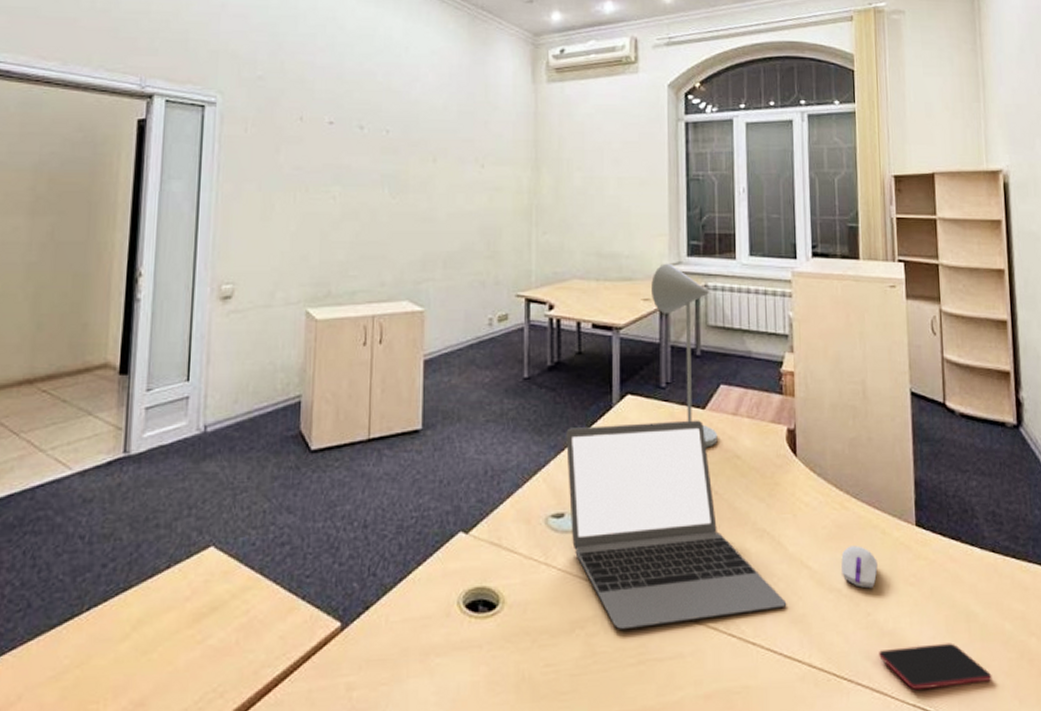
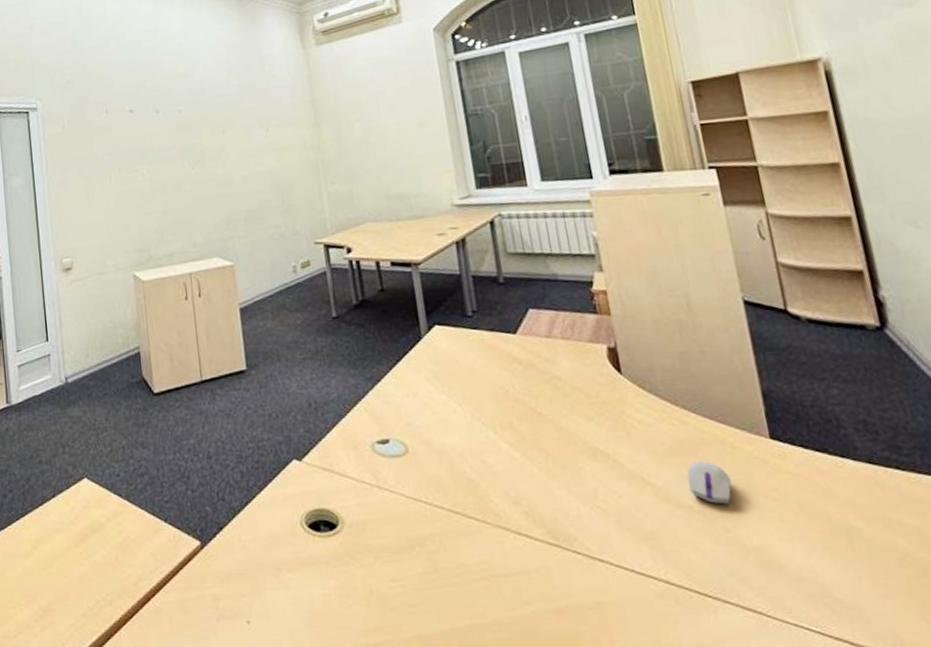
laptop: present [566,420,787,630] -> none [380,344,633,548]
desk lamp: present [651,263,718,448] -> none [443,197,534,371]
smartphone: present [879,643,992,690] -> none [745,560,889,608]

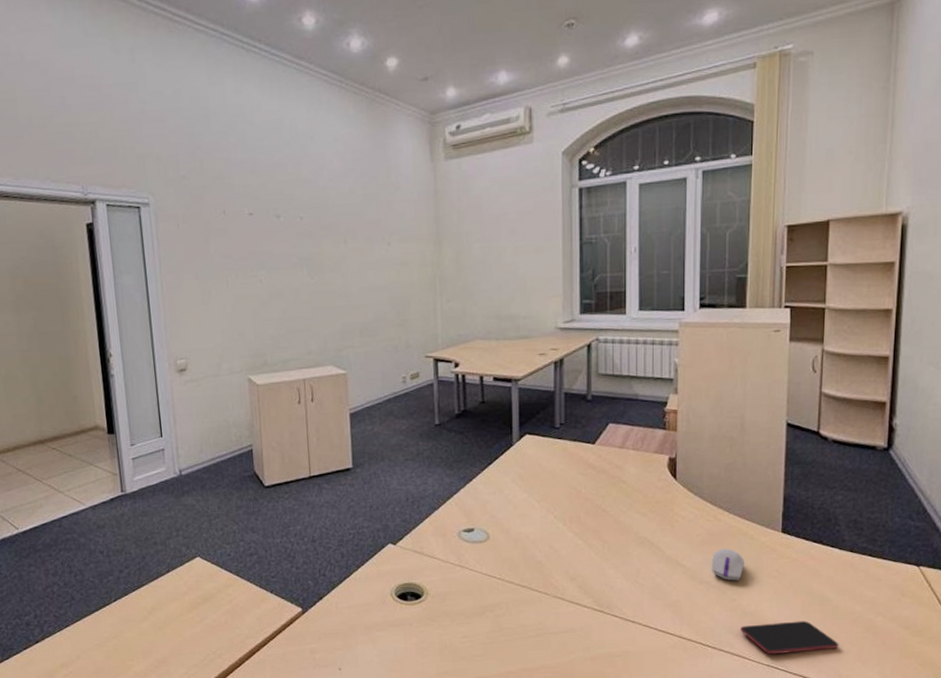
smartphone: none [745,560,889,608] -> present [740,620,839,654]

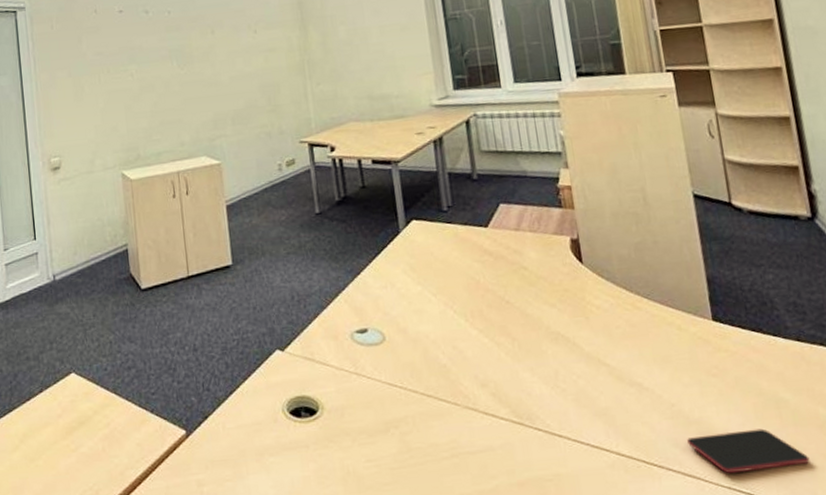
computer mouse: present [712,549,744,581] -> none [638,342,678,382]

